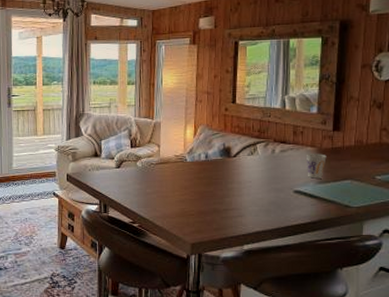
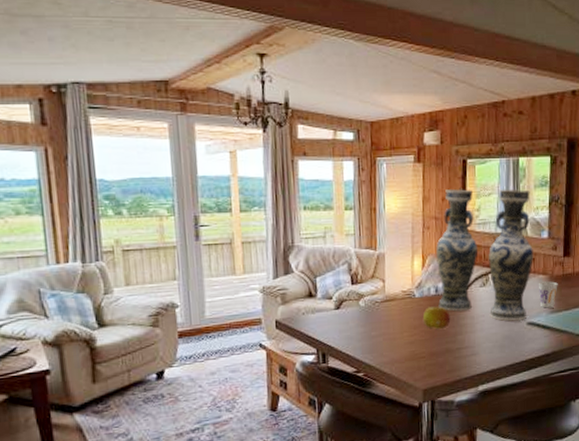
fruit: none [193,171,219,190] -> present [422,306,451,329]
vase: none [207,67,302,188] -> present [436,188,533,322]

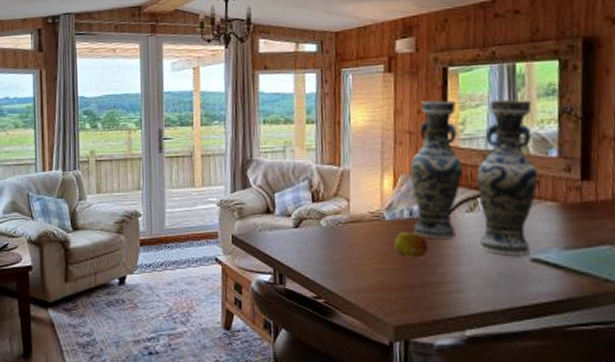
cup: present [538,281,558,308] -> none [545,210,574,243]

